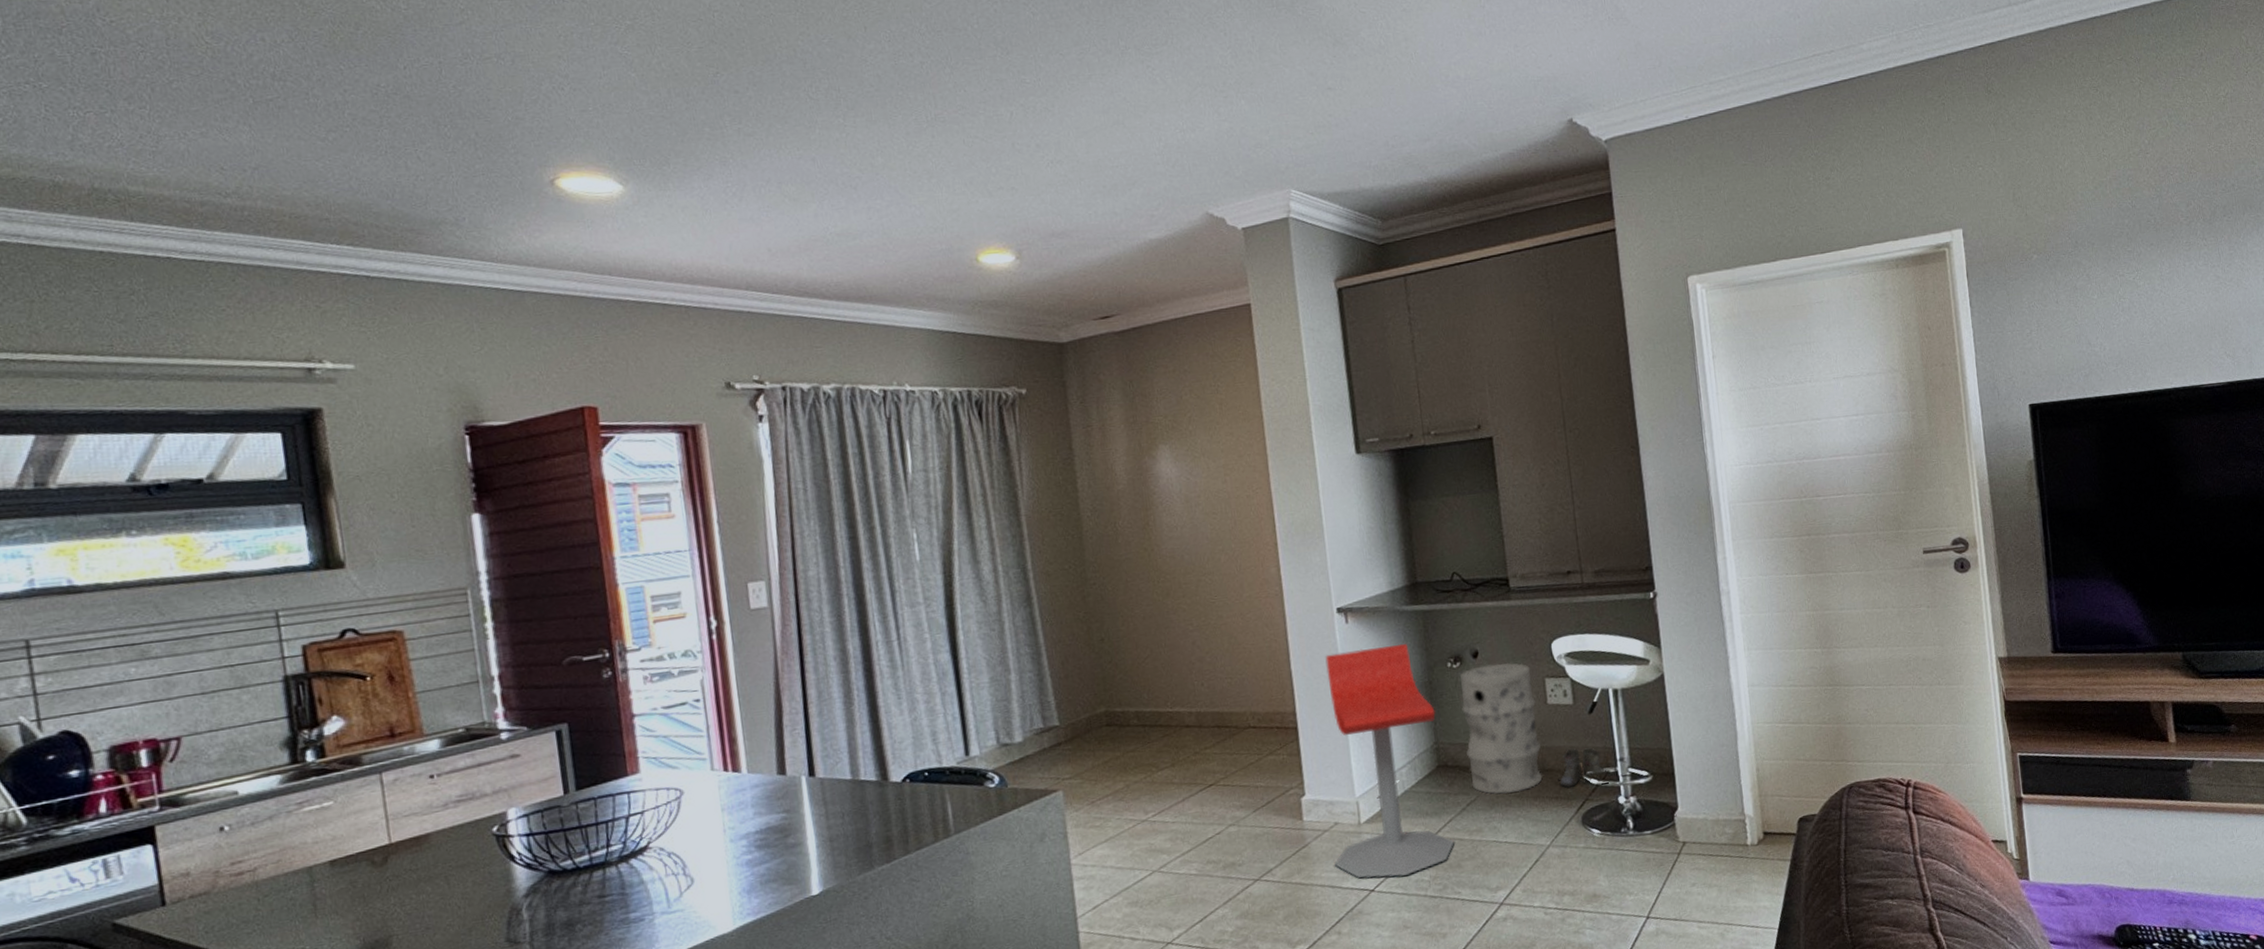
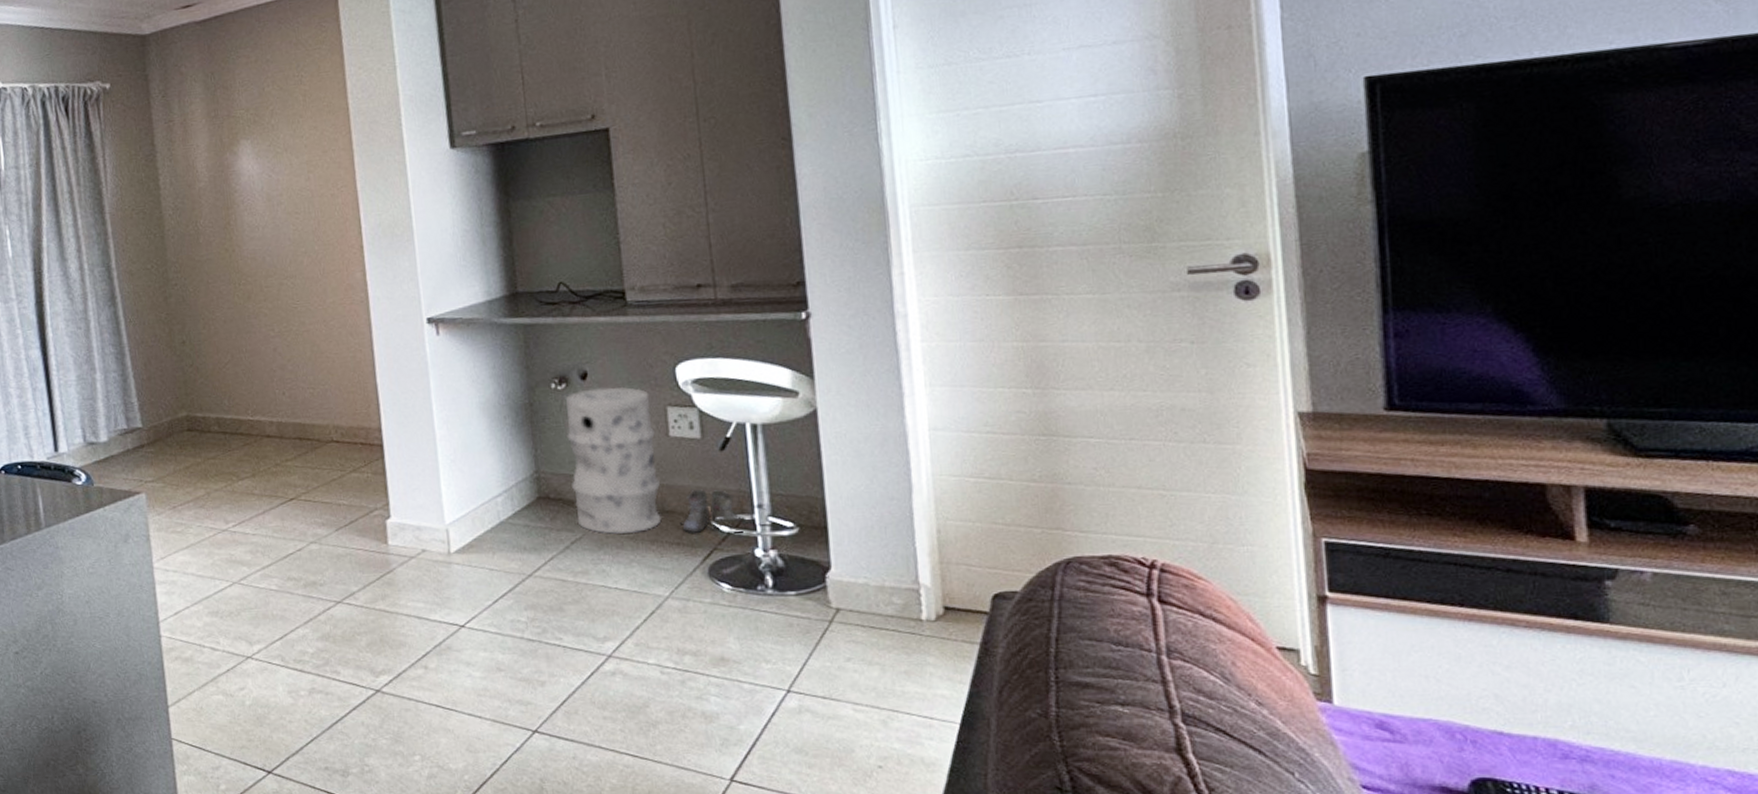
stool: present [1325,643,1454,879] -> none [414,359,556,614]

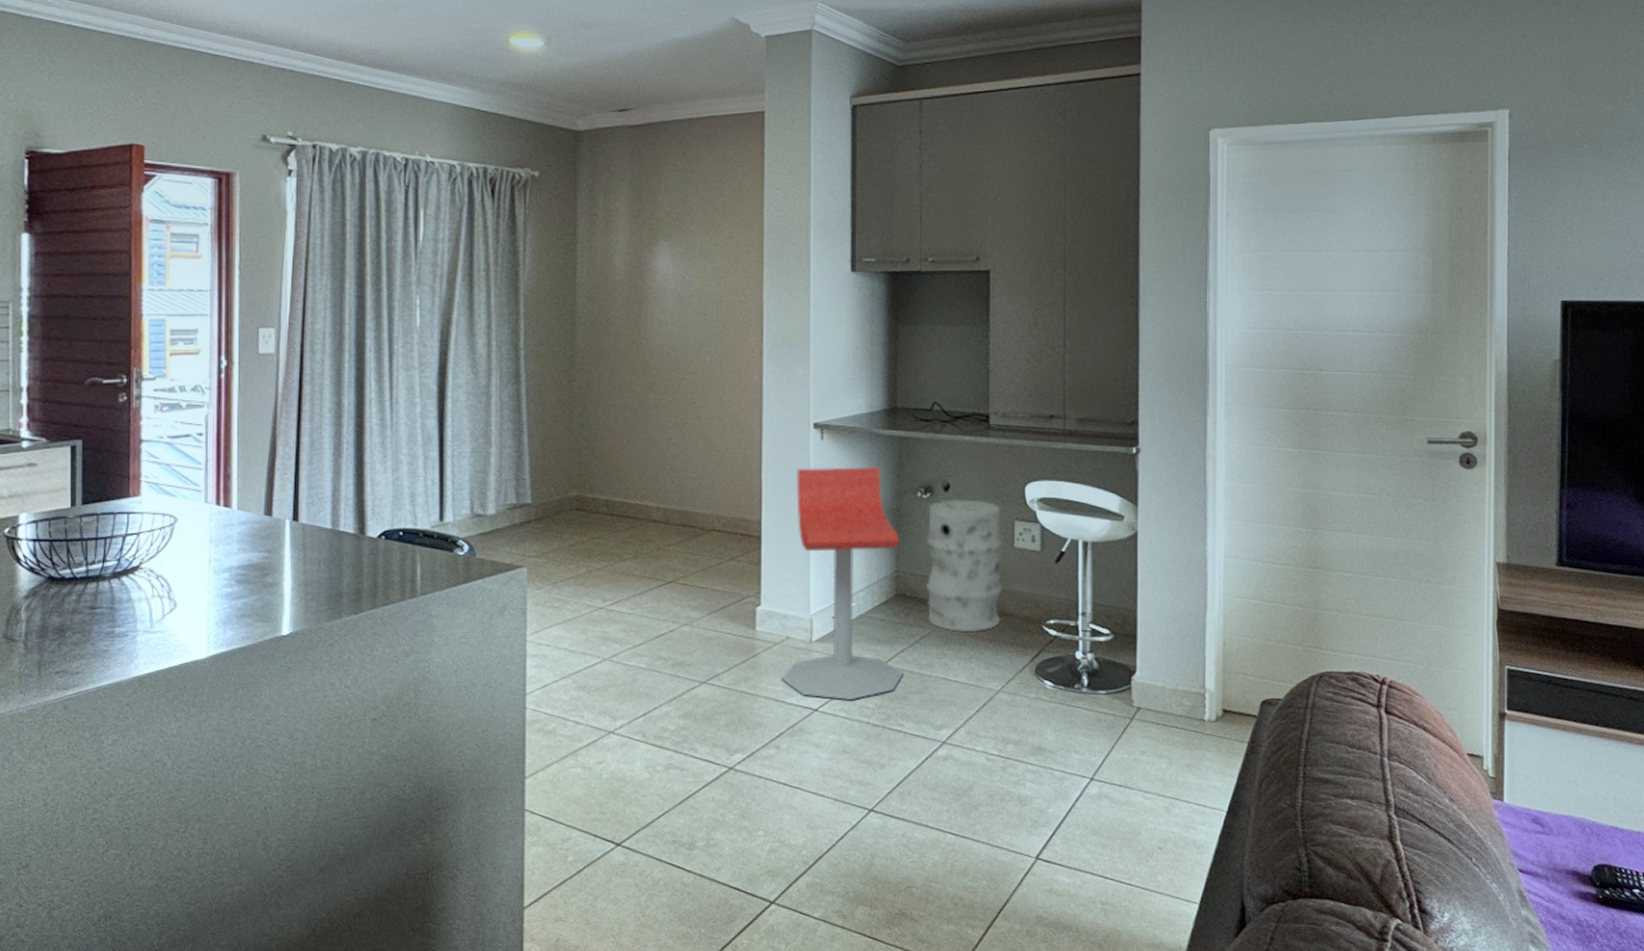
stool: none [414,359,556,614] -> present [781,467,903,700]
boots: present [680,488,743,533] -> none [1016,595,1068,637]

